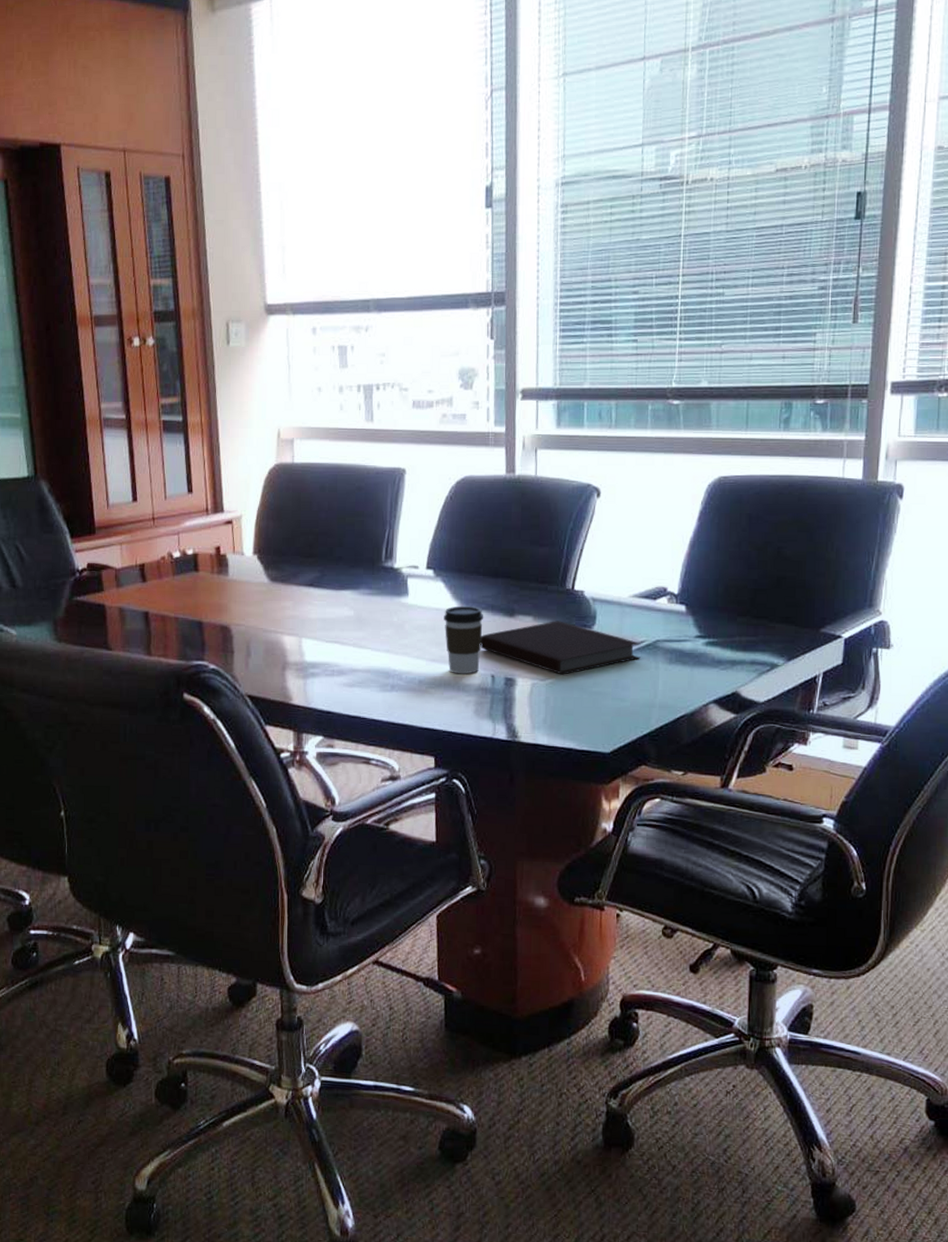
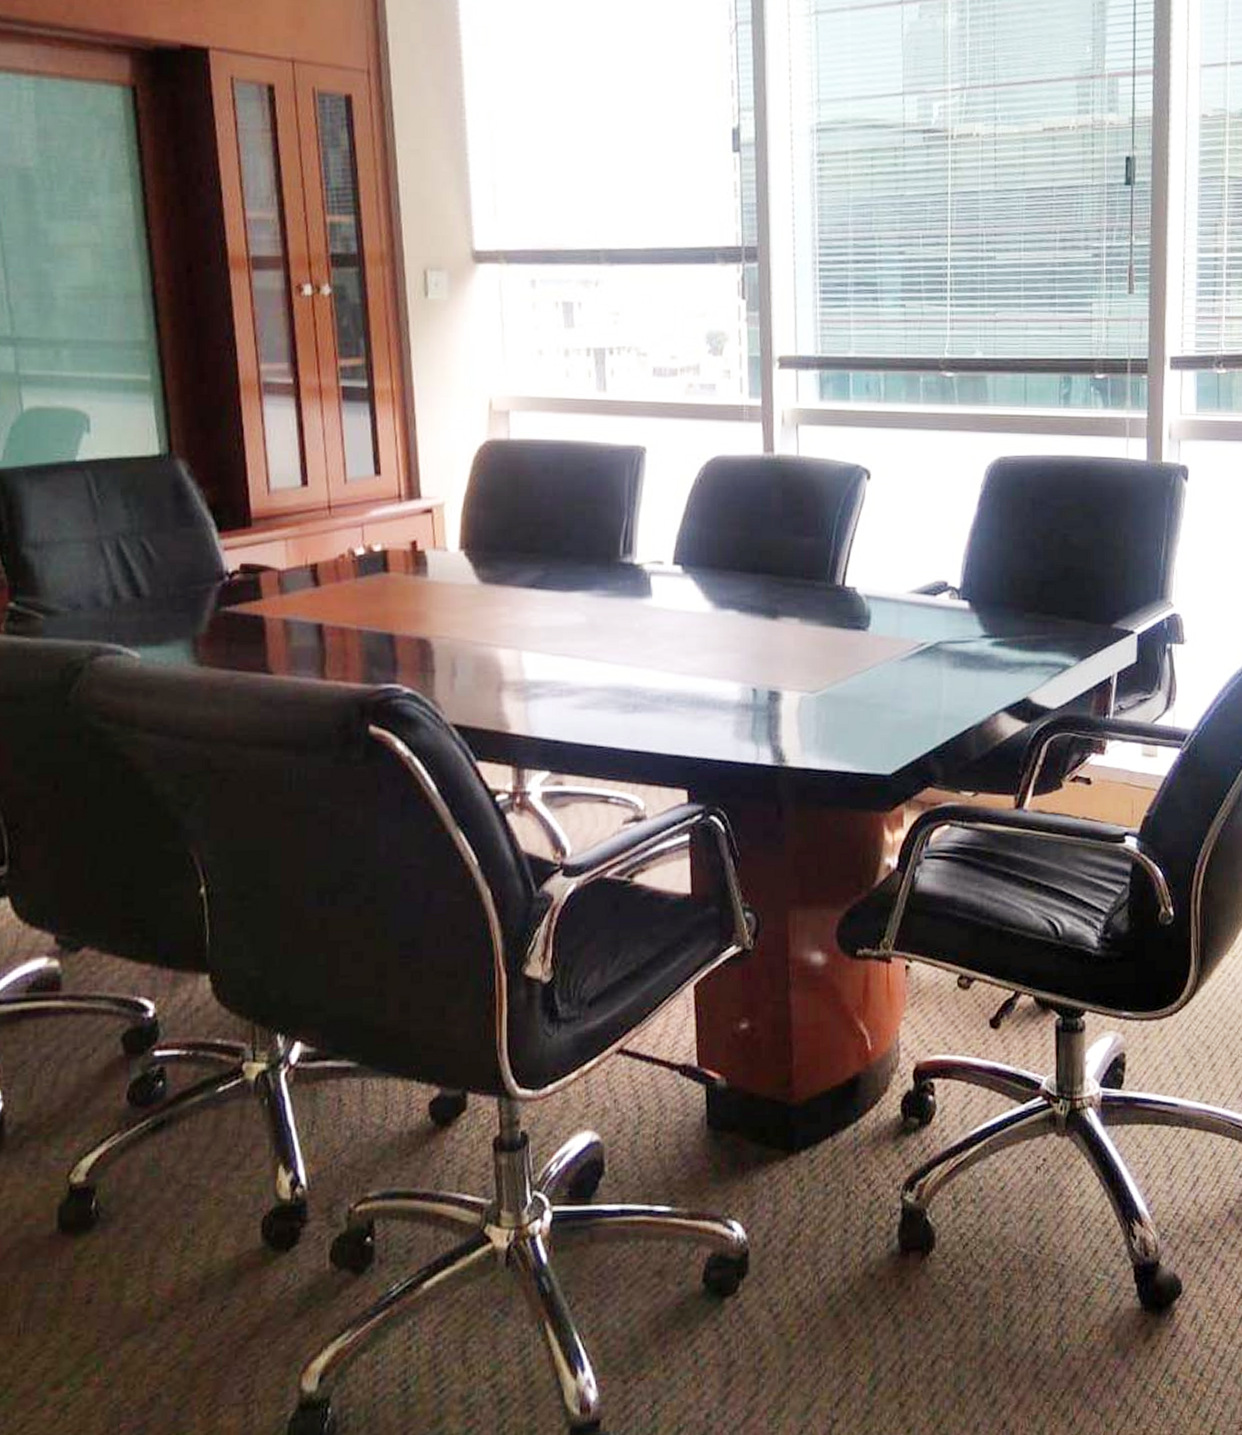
coffee cup: present [444,606,484,674] -> none [695,607,743,689]
notebook: present [480,621,641,675] -> none [739,622,922,686]

